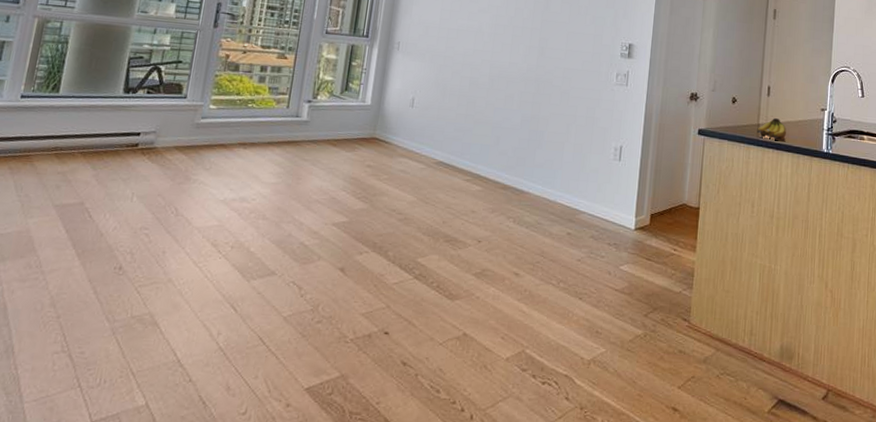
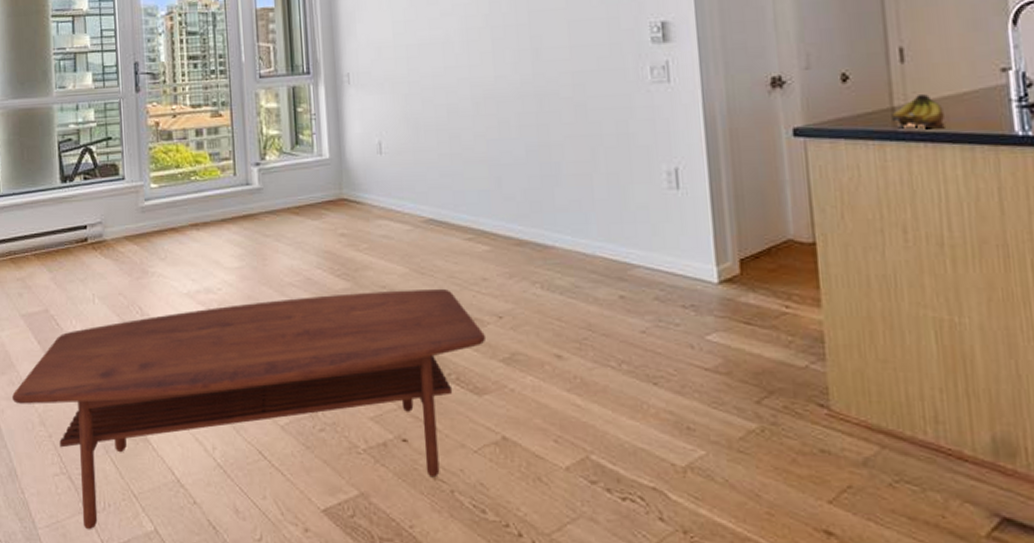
coffee table: none [25,212,466,404] -> present [11,288,487,530]

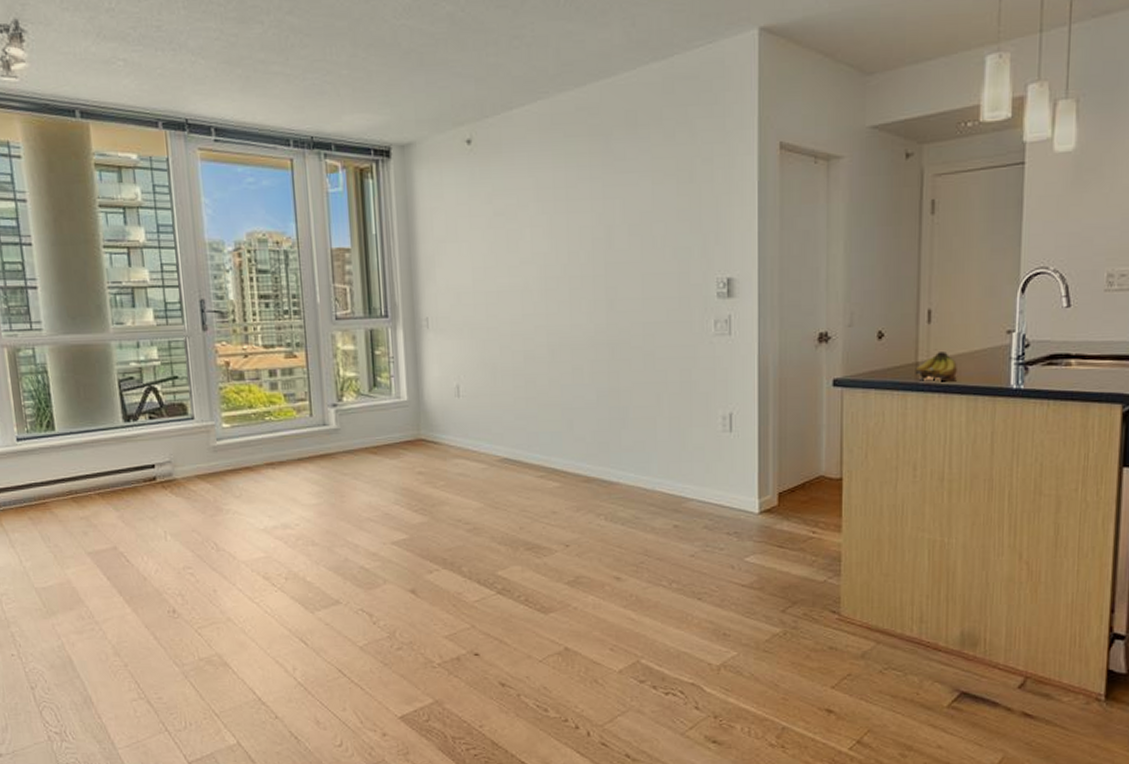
coffee table: present [11,288,487,530] -> none [82,521,554,747]

